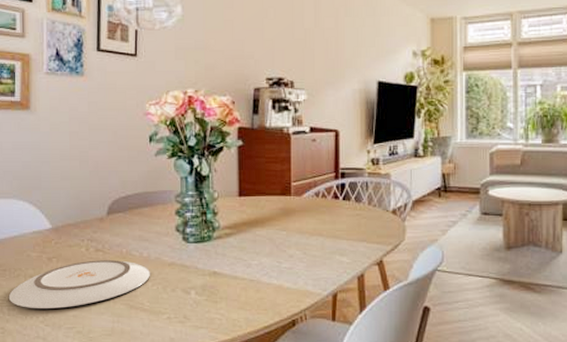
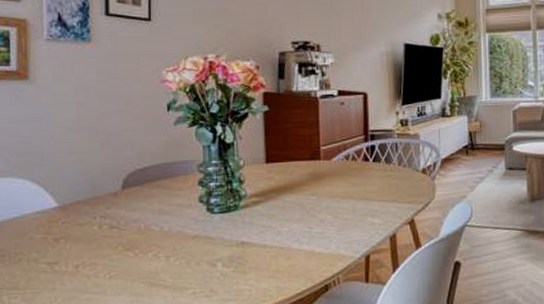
plate: present [8,260,150,309] -> none [8,236,172,295]

